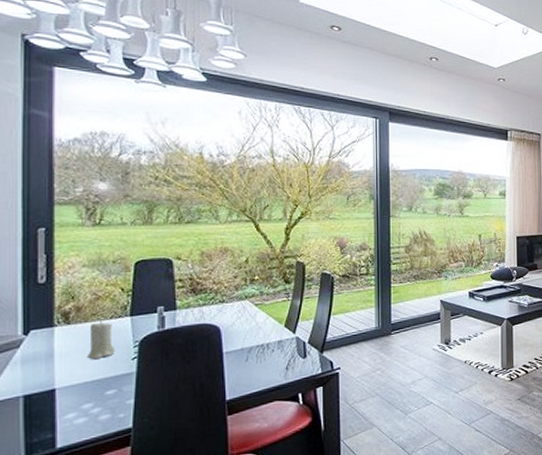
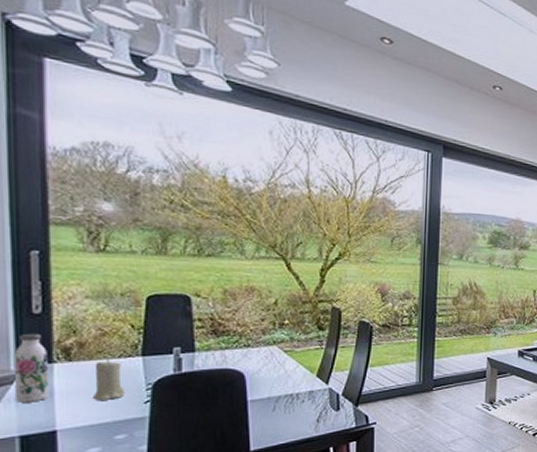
water bottle: none [20,300,49,365] -> present [13,333,49,402]

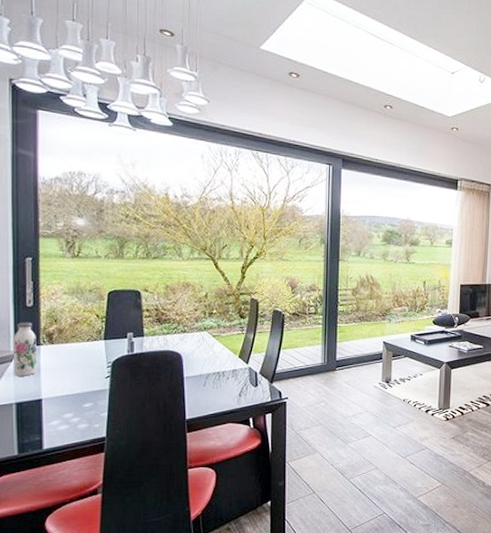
candle: present [93,359,126,401] -> none [68,342,92,376]

